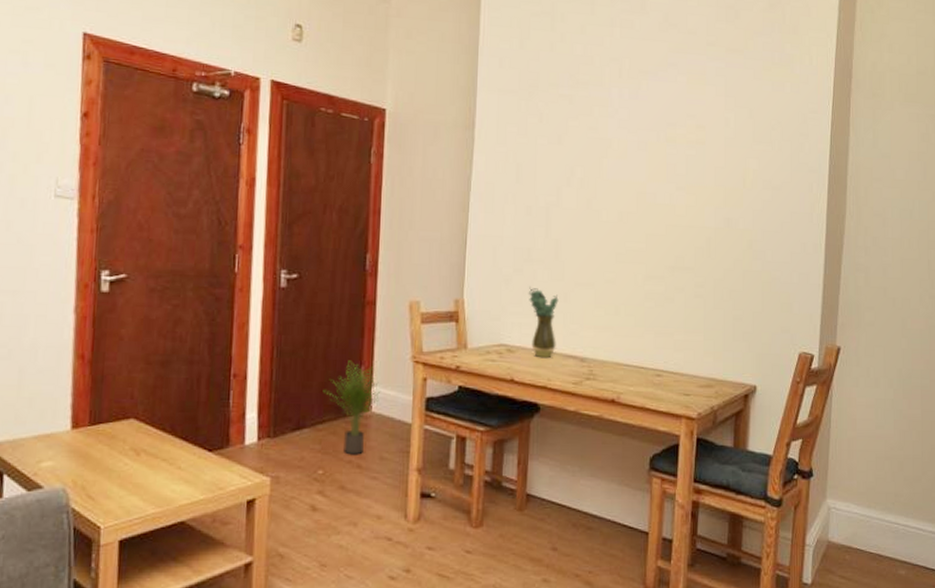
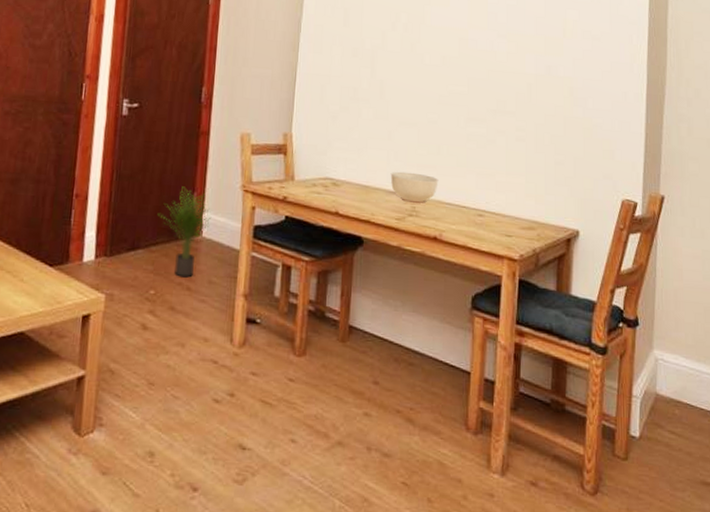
vase: present [528,287,559,359] -> none [353,124,383,194]
bowl: none [567,334,616,366] -> present [390,171,439,203]

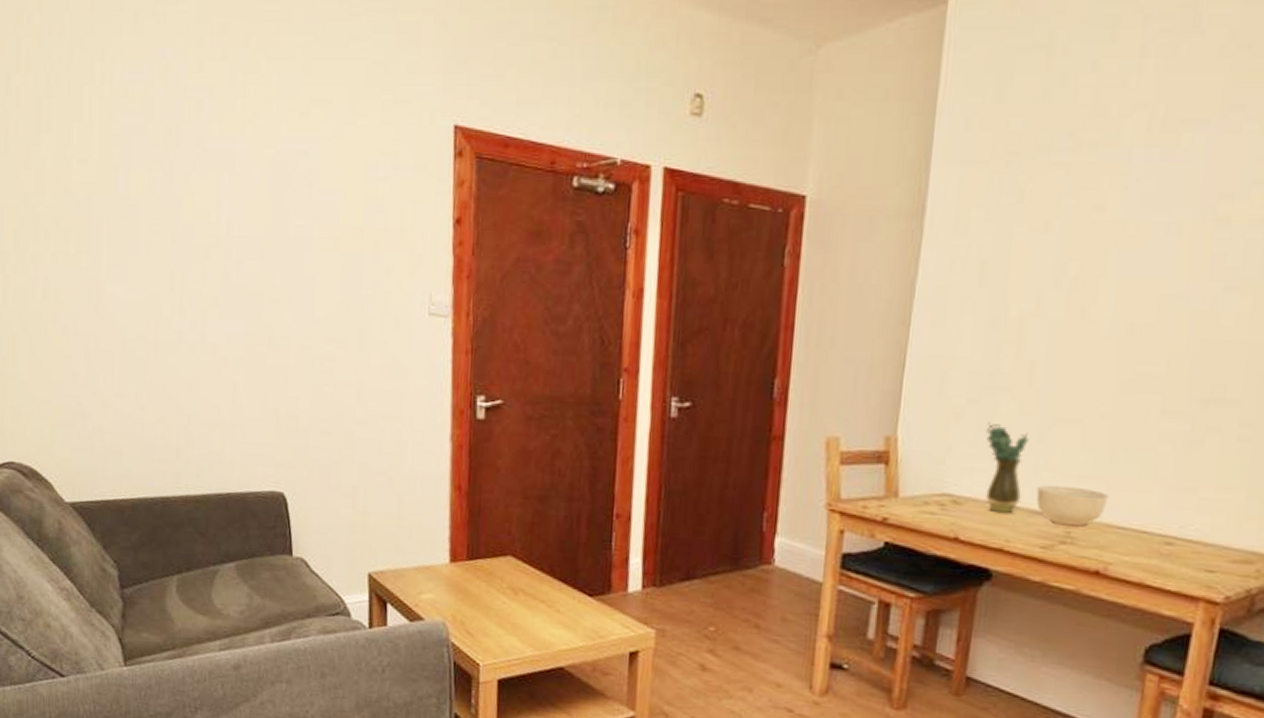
potted plant: present [157,186,212,278] -> none [717,504,787,614]
vase: none [353,124,383,194] -> present [985,422,1029,514]

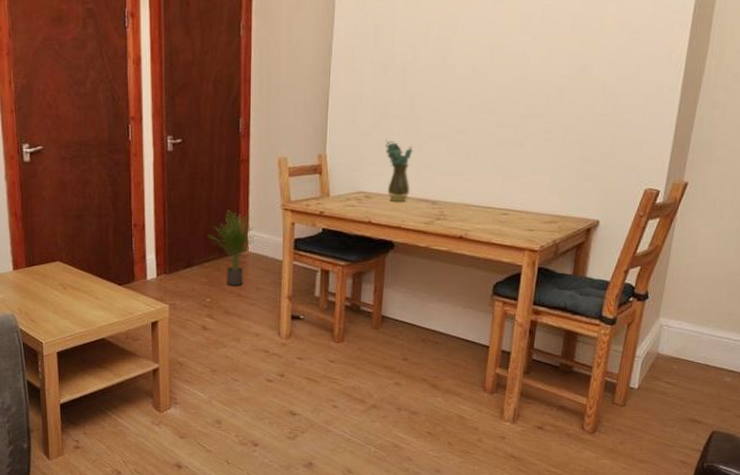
potted plant: none [717,504,787,614] -> present [207,210,256,286]
bowl: present [1036,485,1109,527] -> none [420,180,466,207]

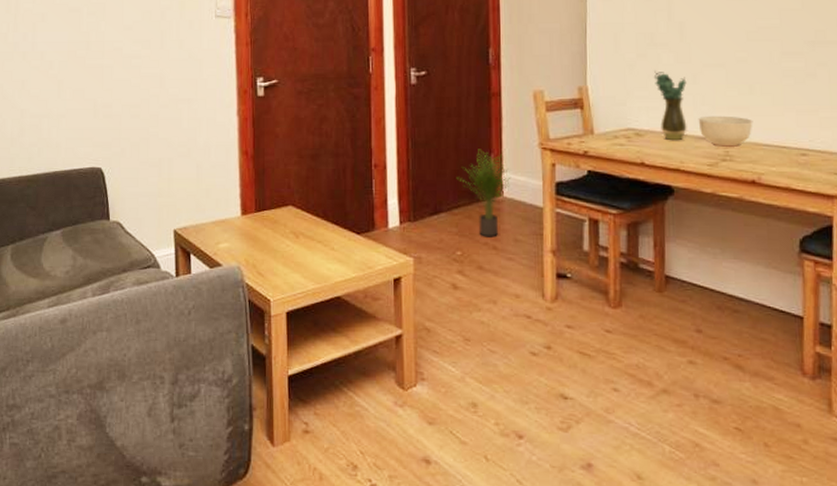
bowl: none [420,180,466,207] -> present [698,115,753,147]

